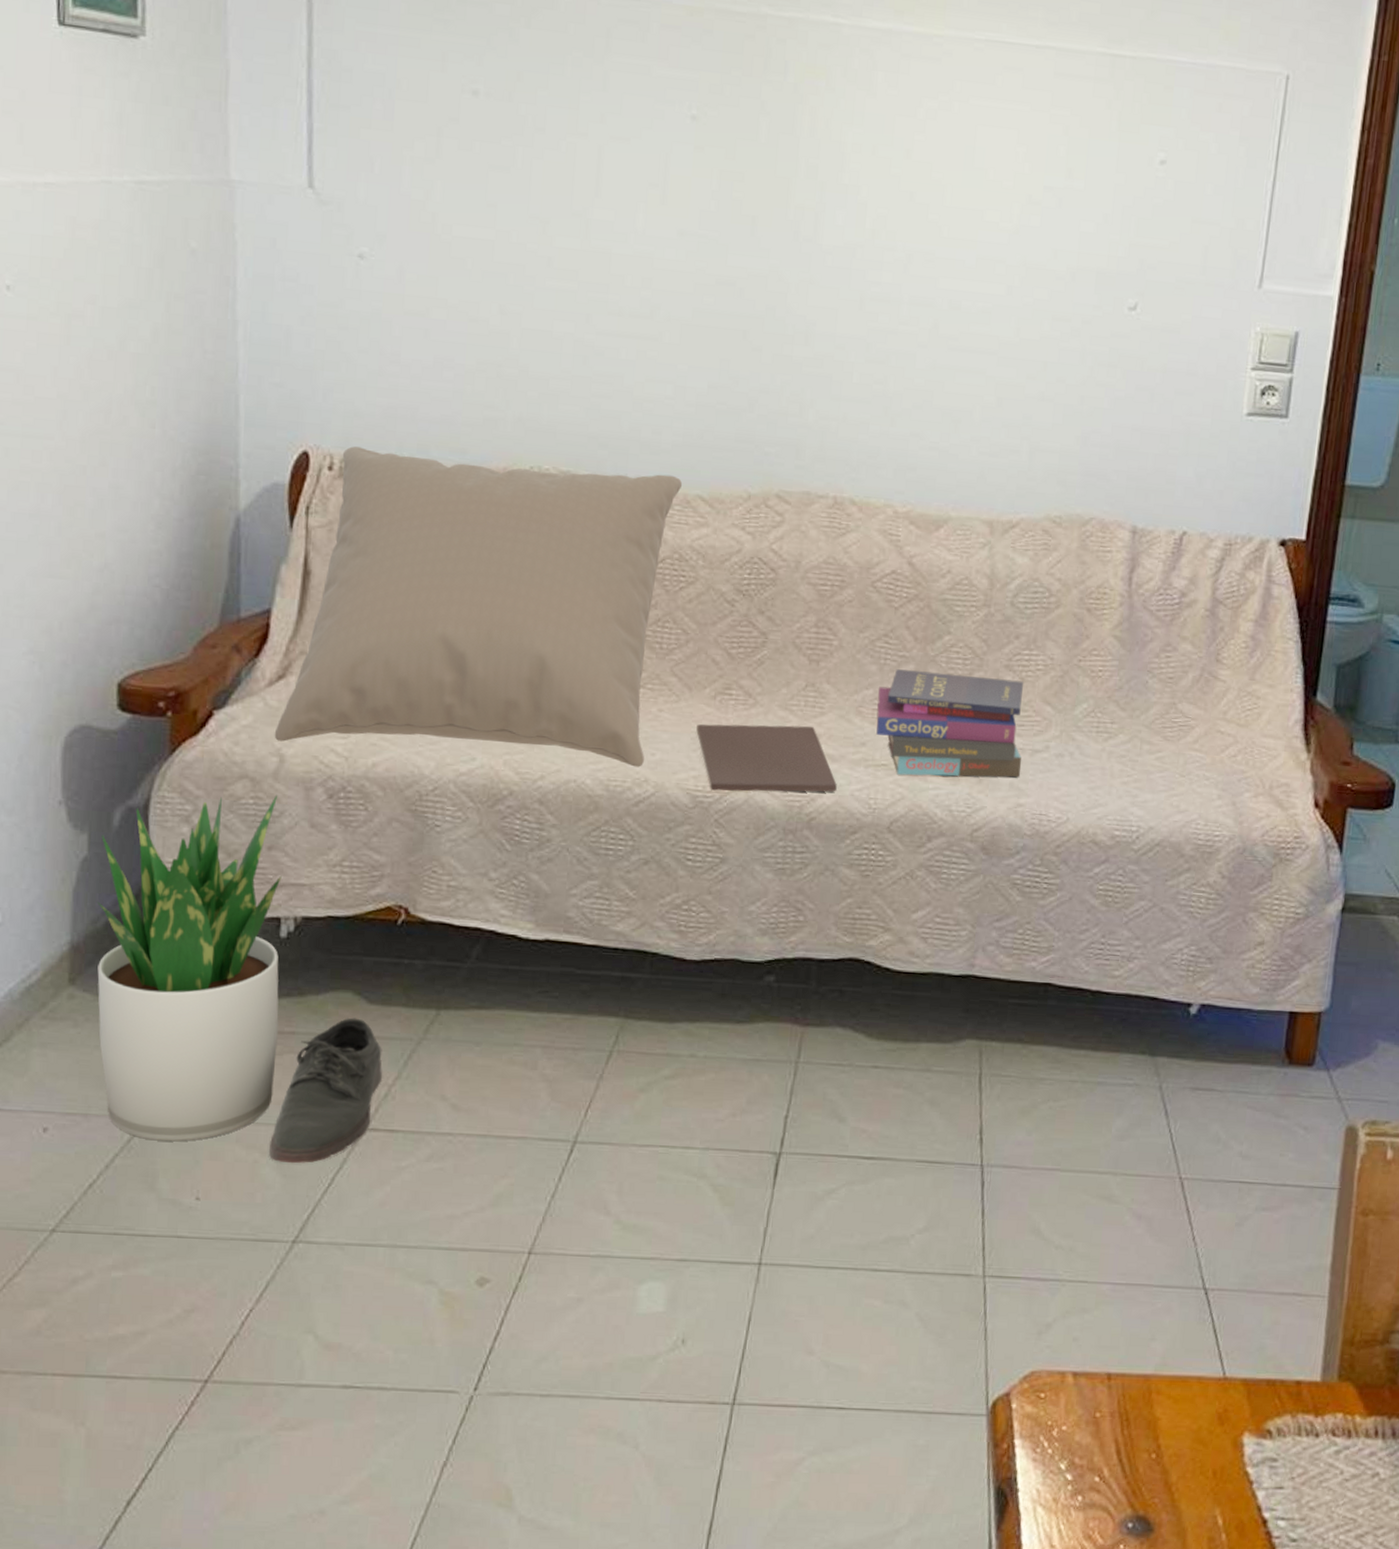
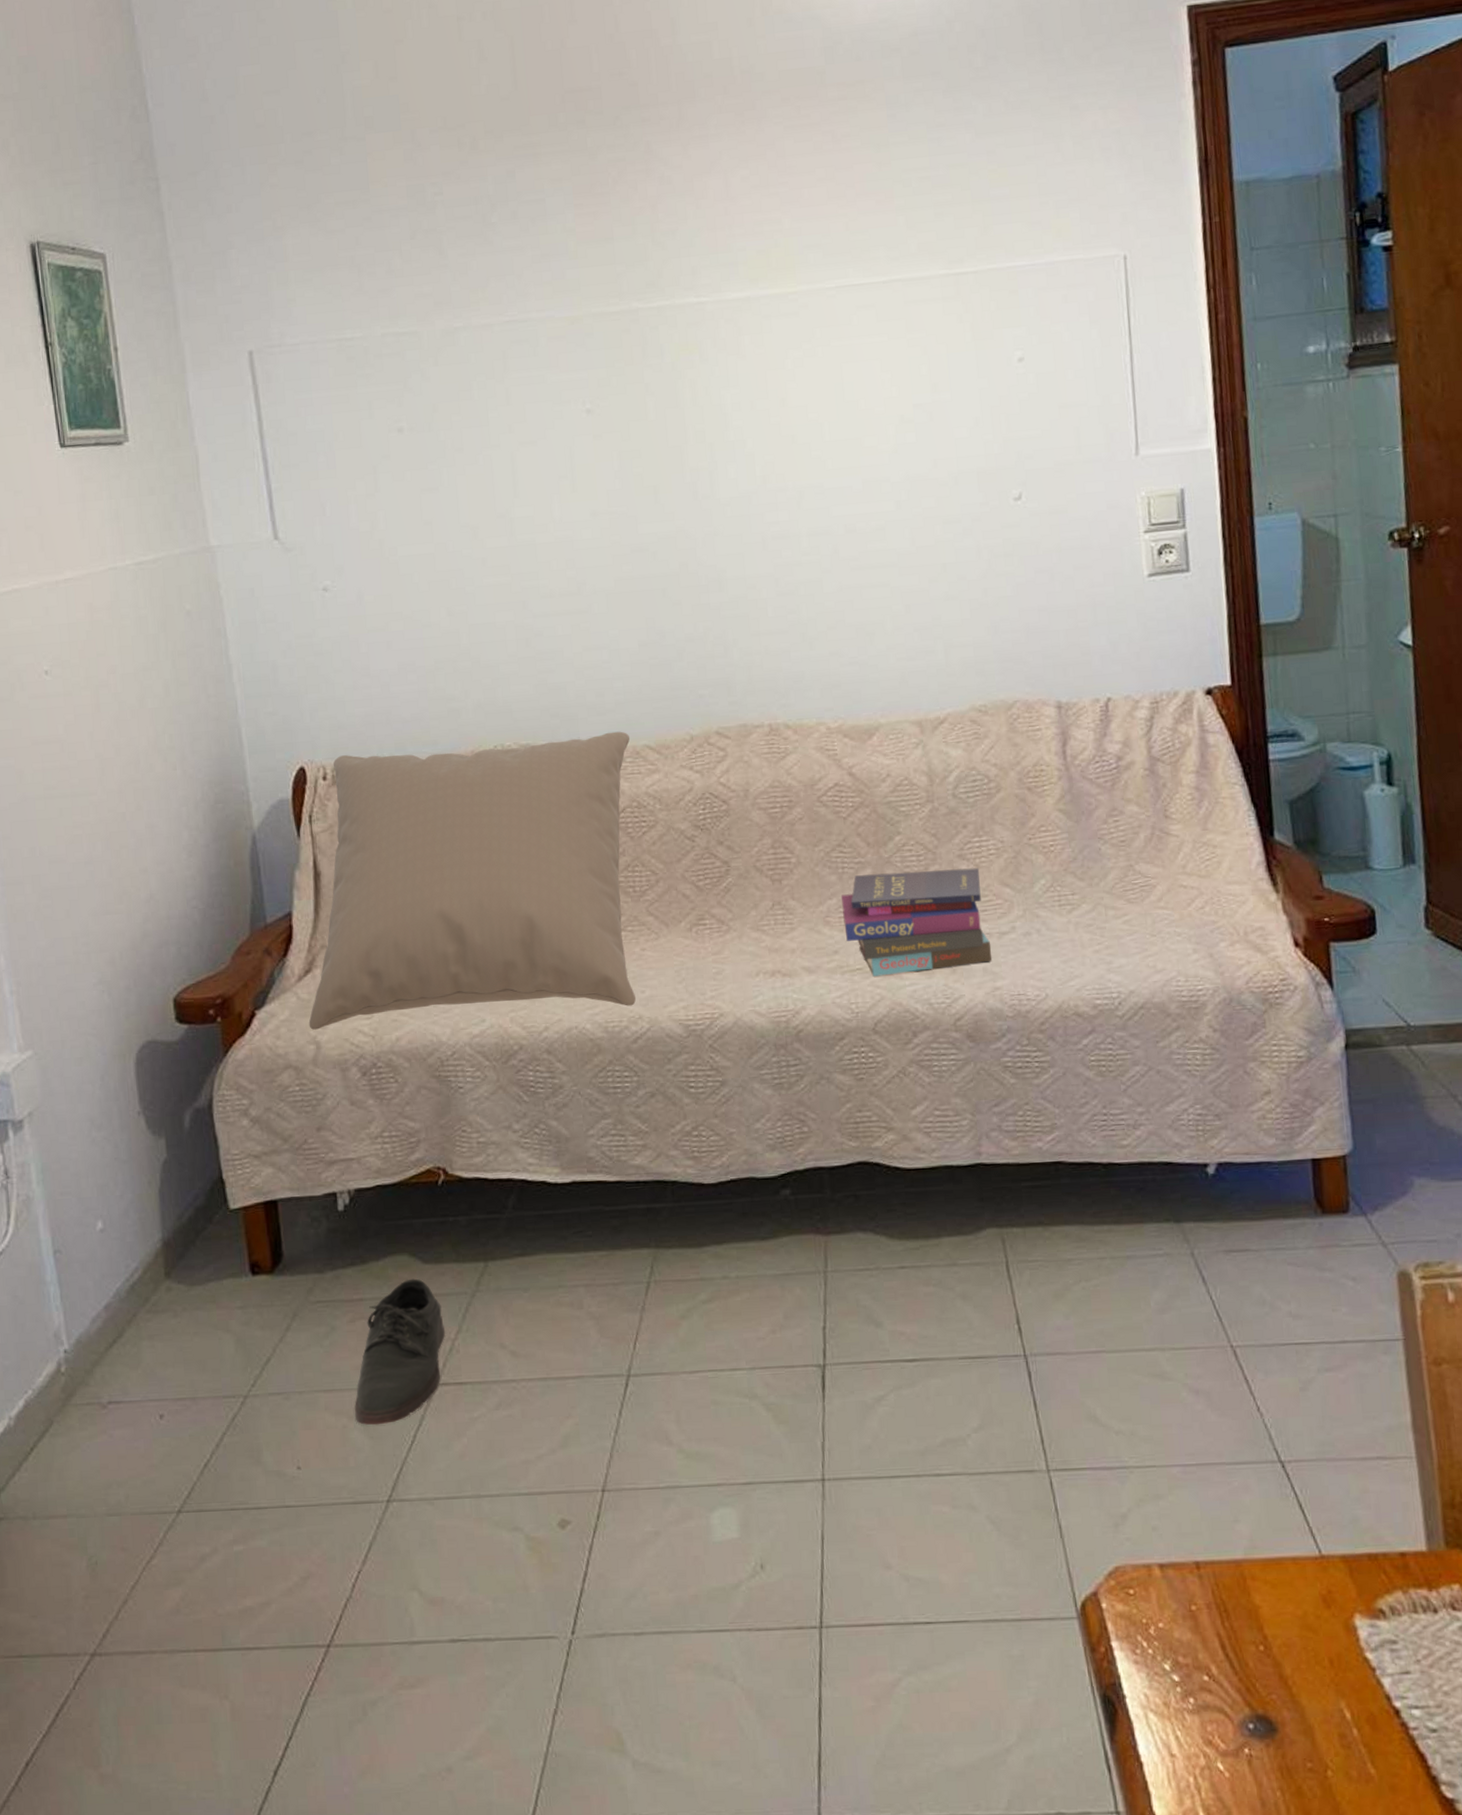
planter: present [97,795,282,1142] -> none [176,1079,352,1417]
plaque: present [696,724,837,792] -> none [678,942,818,1018]

